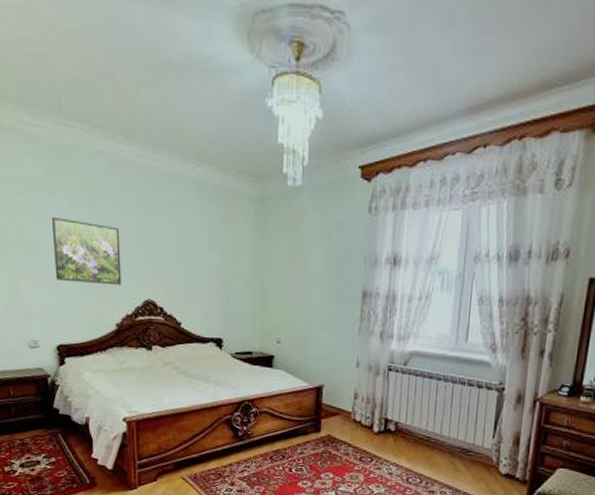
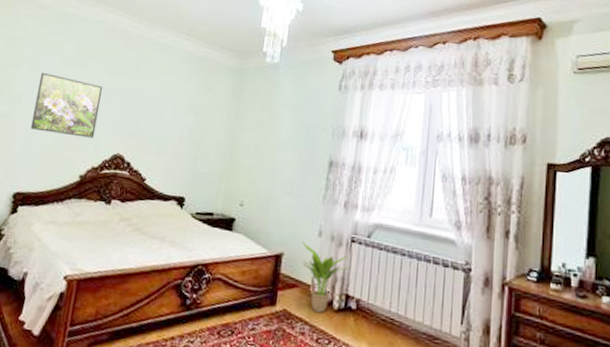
potted plant: none [341,373,389,436] -> present [302,241,351,313]

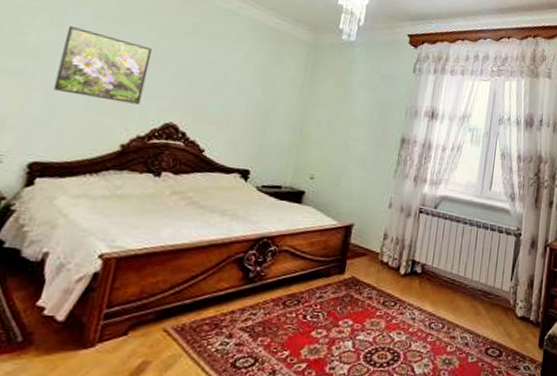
potted plant: present [302,241,351,313] -> none [372,213,418,279]

